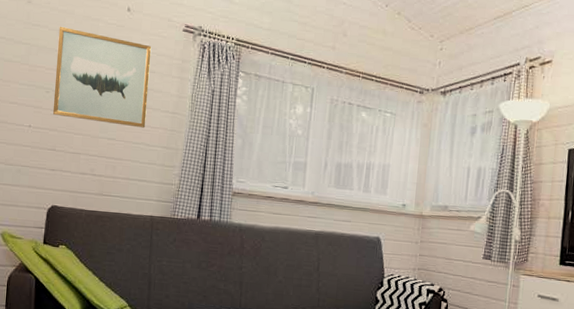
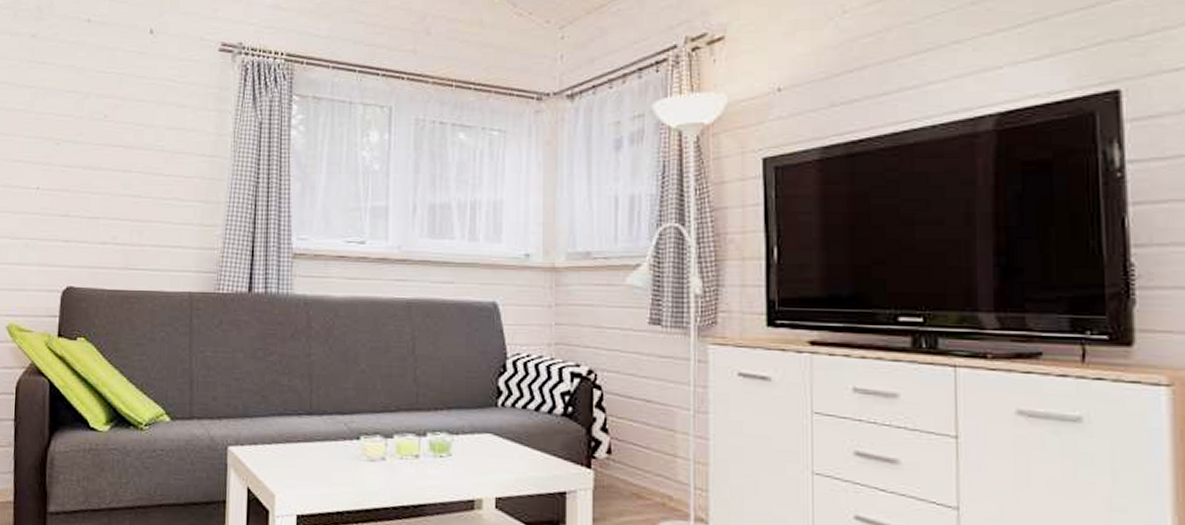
wall art: present [52,26,152,128] -> none [64,61,181,179]

